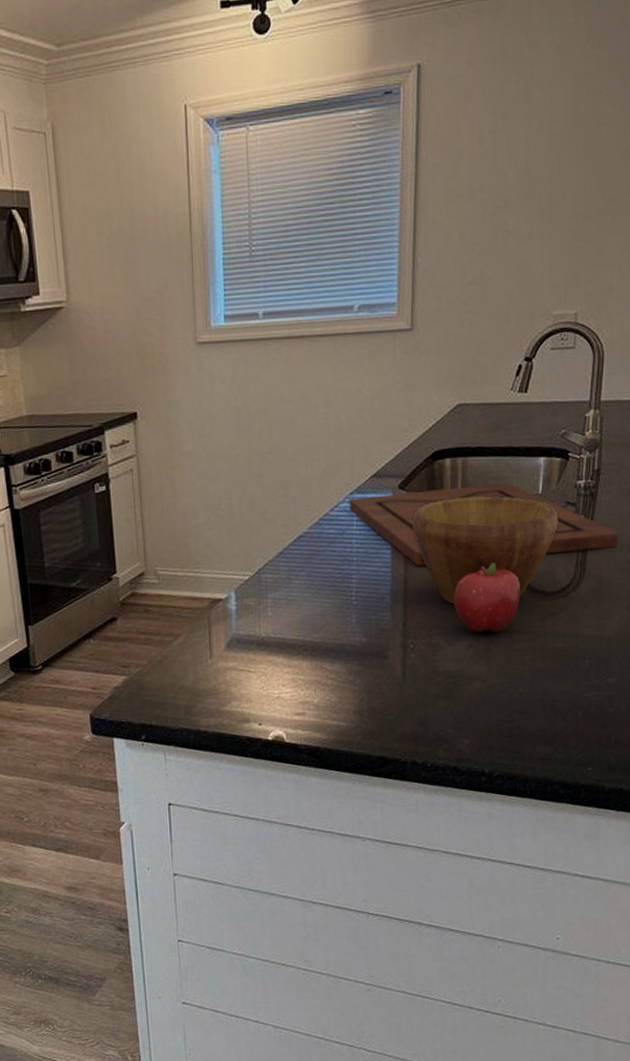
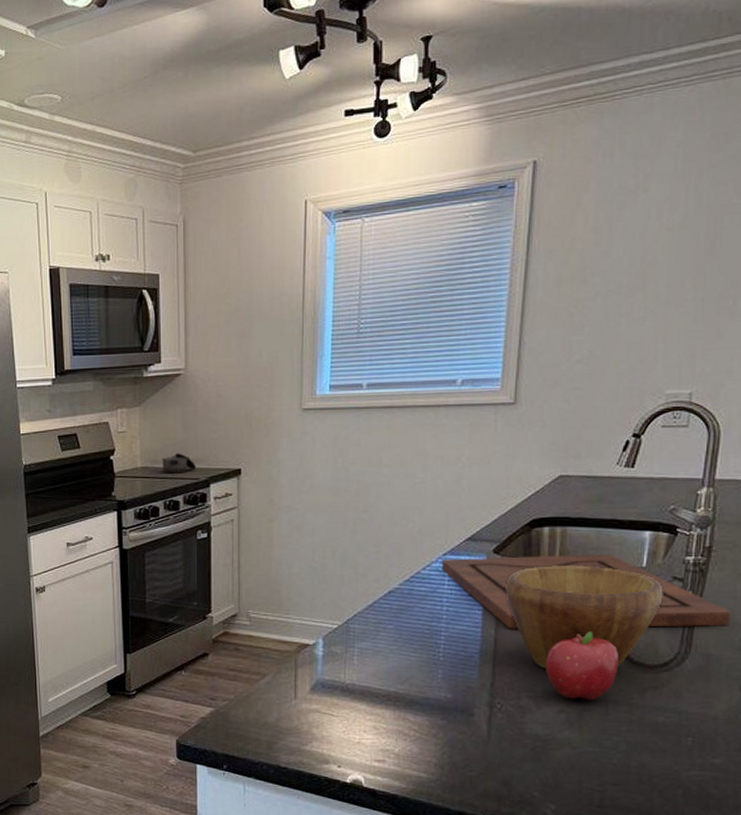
cooking pot: none [48,397,88,422] -> present [161,453,196,474]

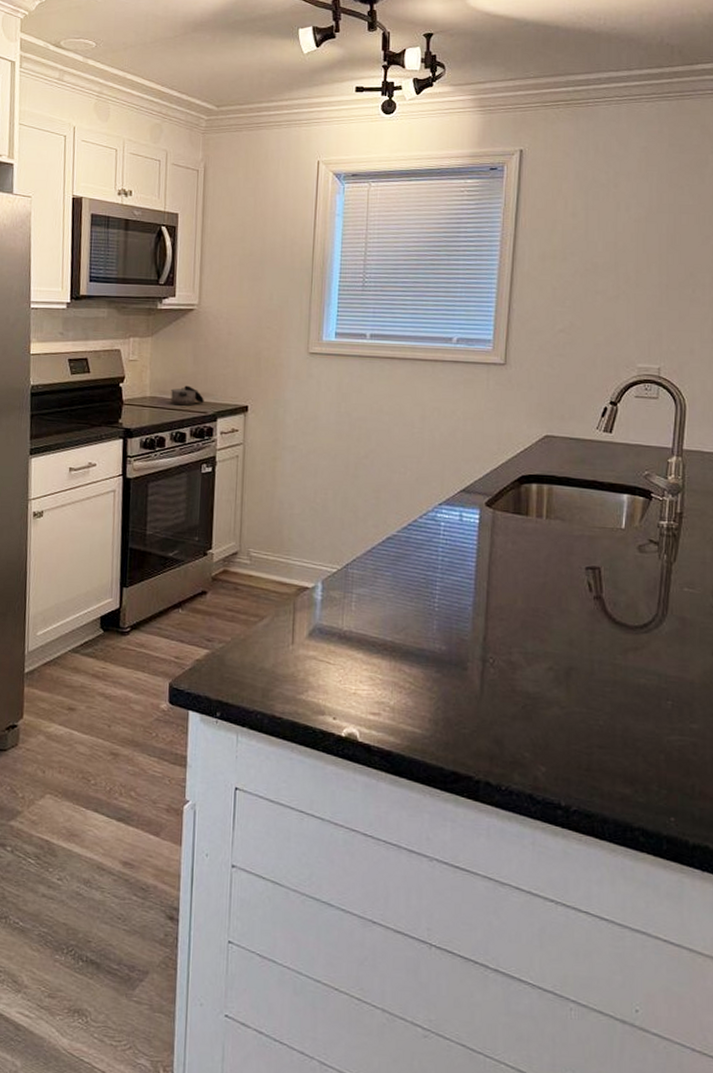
cutting board: present [441,554,731,629] -> none [437,508,702,591]
bowl: present [505,565,663,669] -> none [497,521,641,626]
fruit: present [545,631,618,701] -> none [534,589,602,659]

